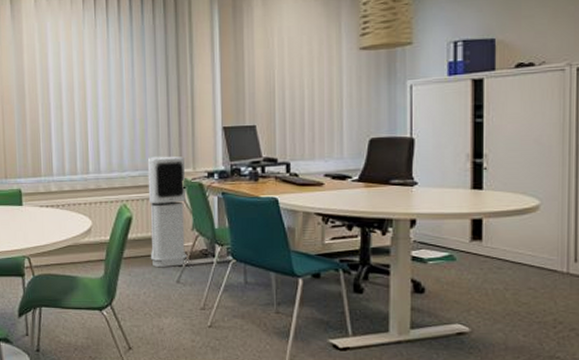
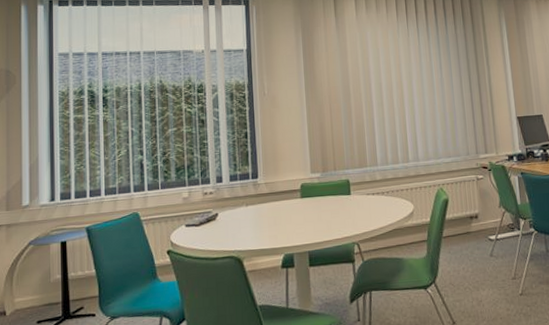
air purifier: present [147,156,188,268] -> none [458,143,498,244]

